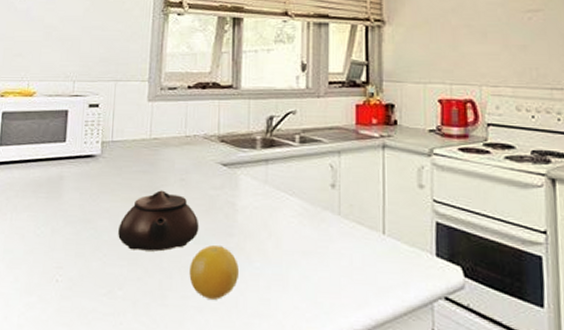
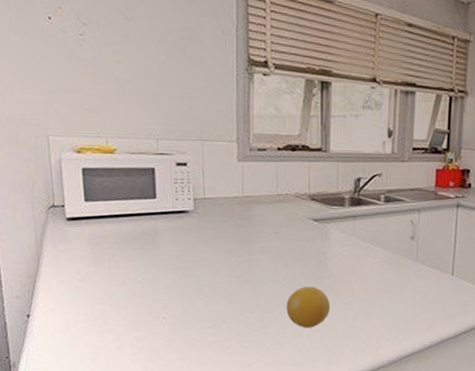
teapot: present [118,190,199,252] -> none [218,242,294,293]

